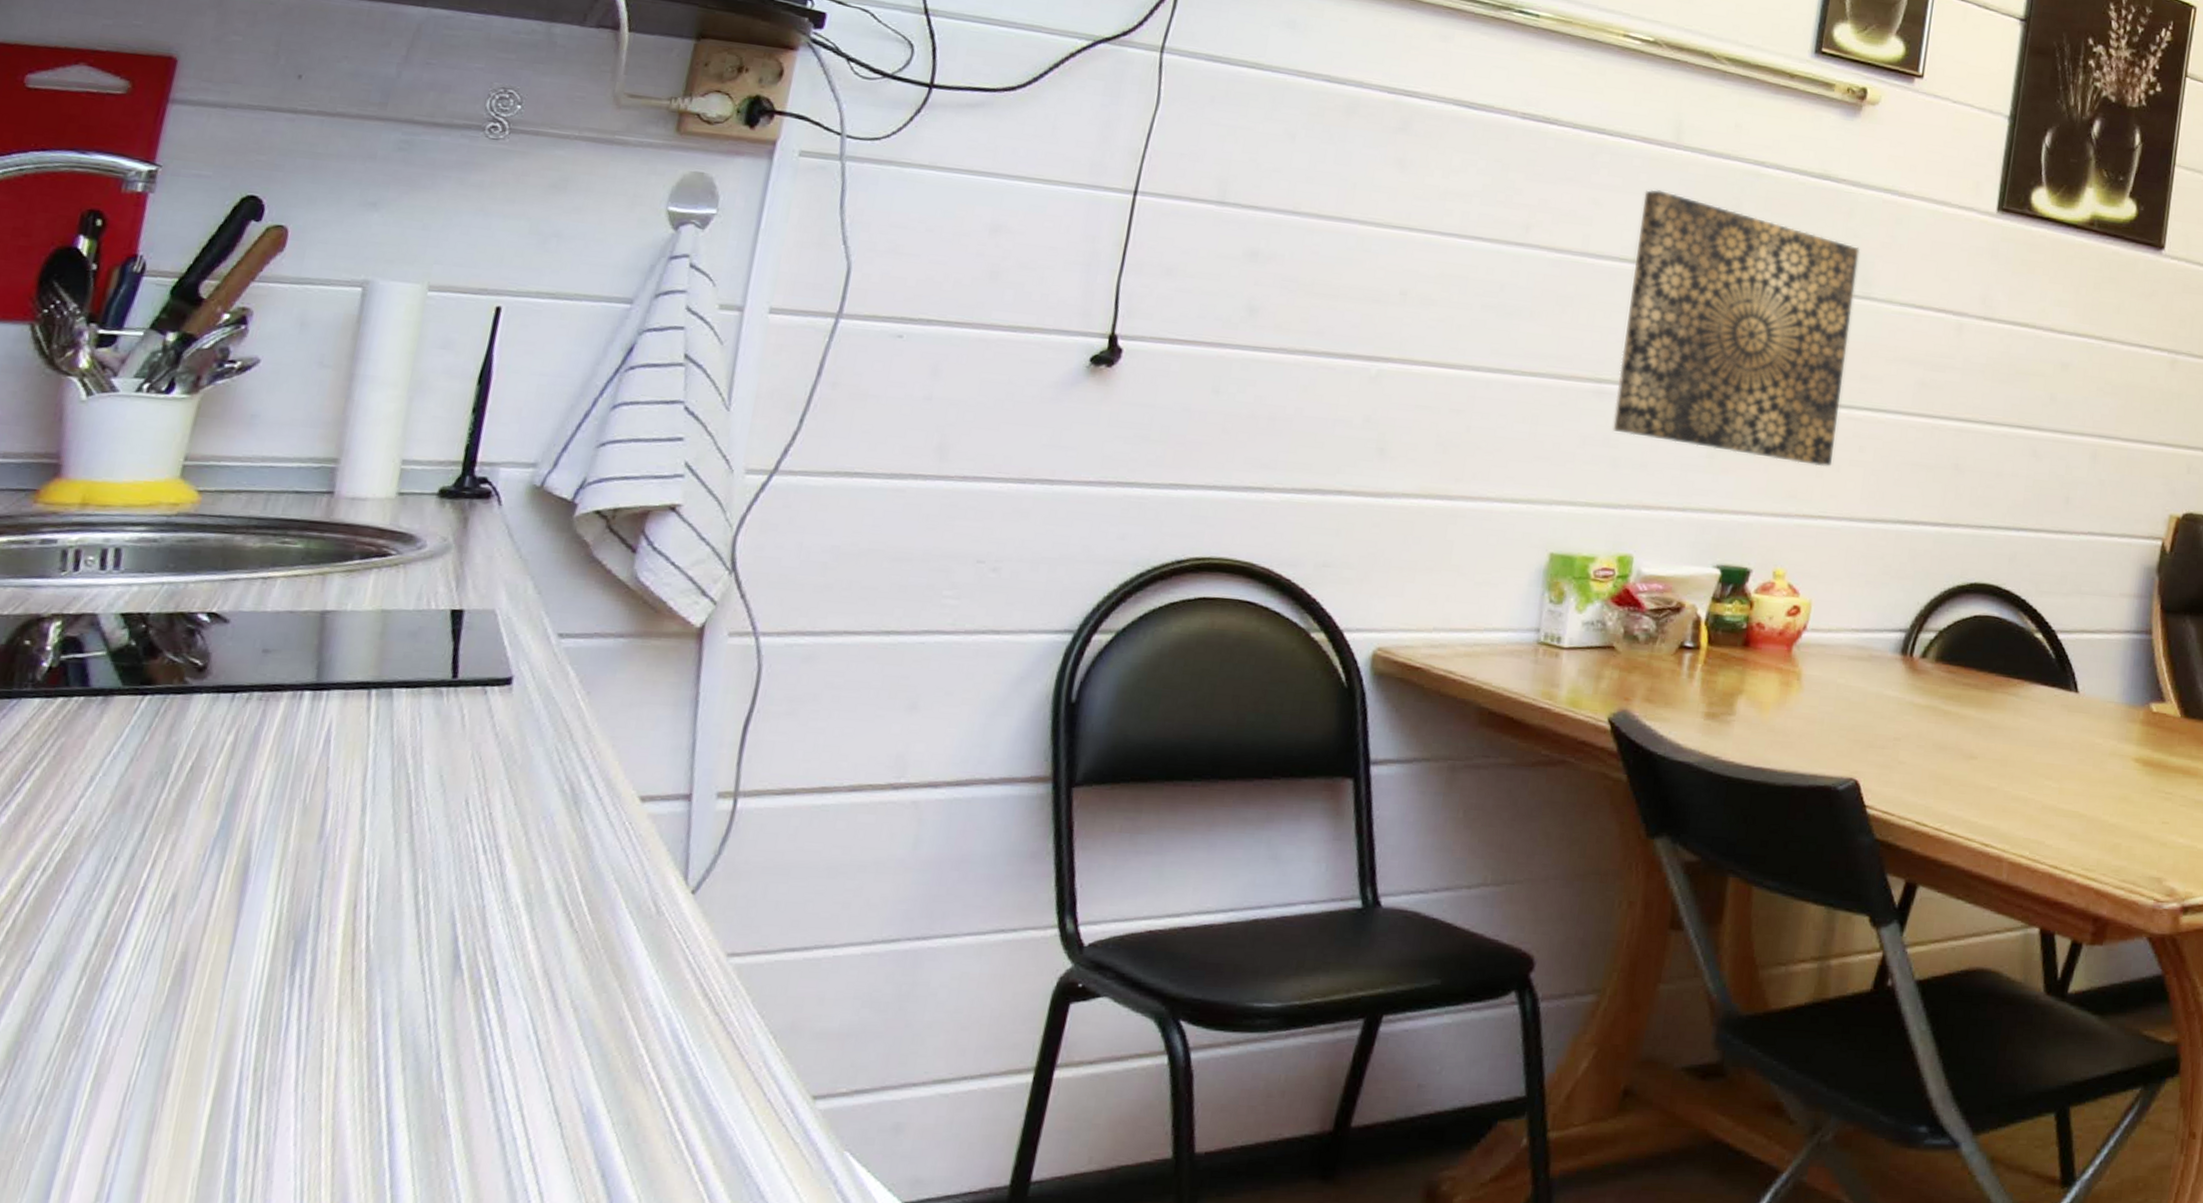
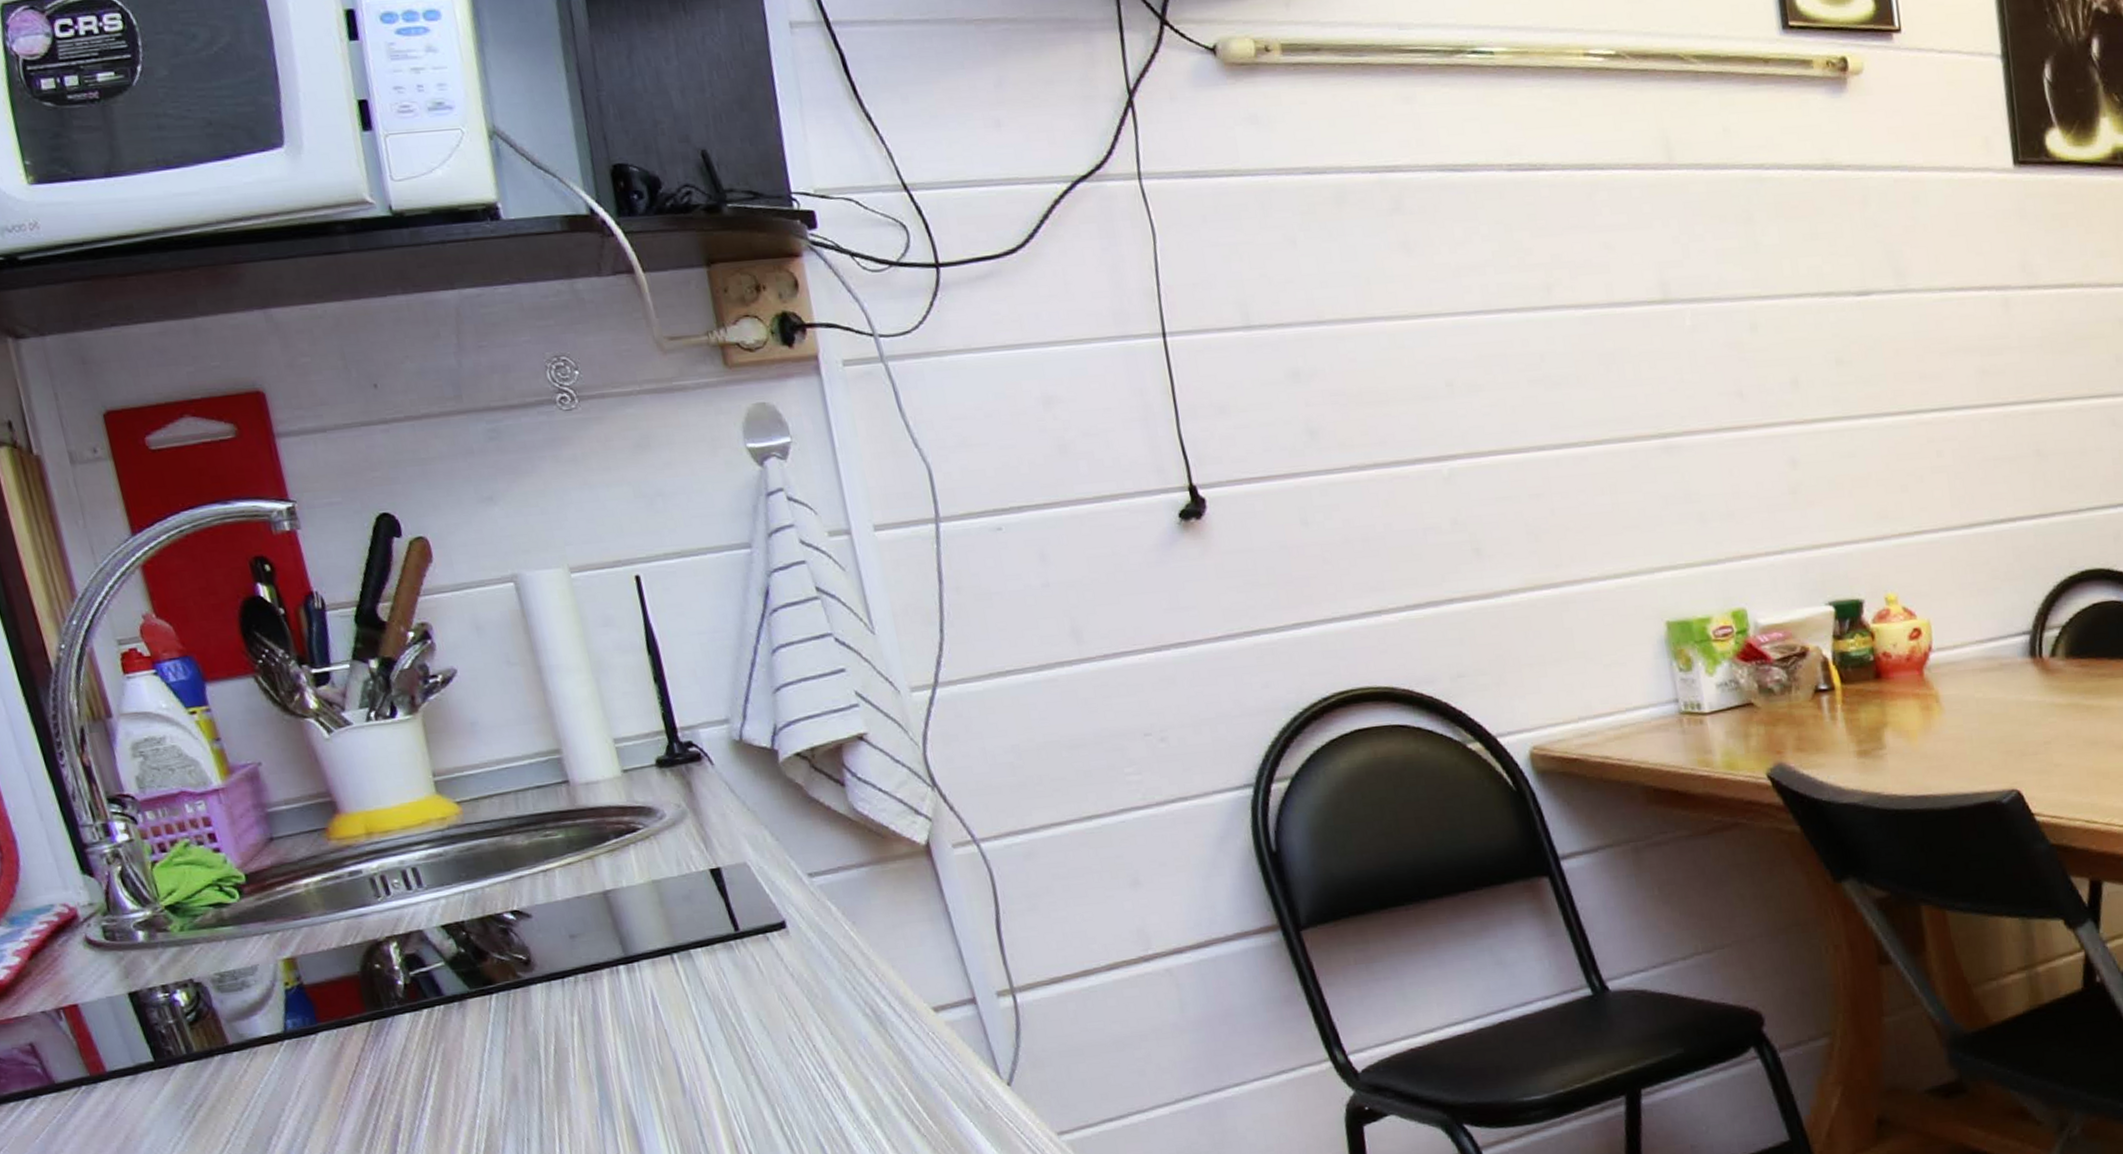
wall art: present [1612,189,1860,467] -> none [1652,219,1914,486]

